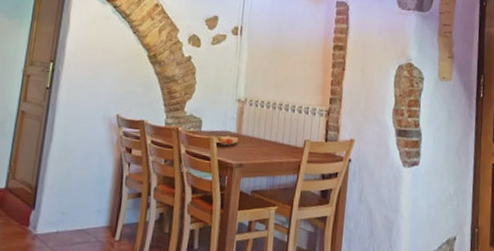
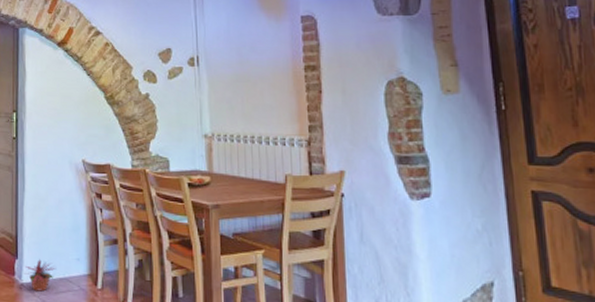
potted plant: none [39,211,75,243] -> present [24,259,57,292]

